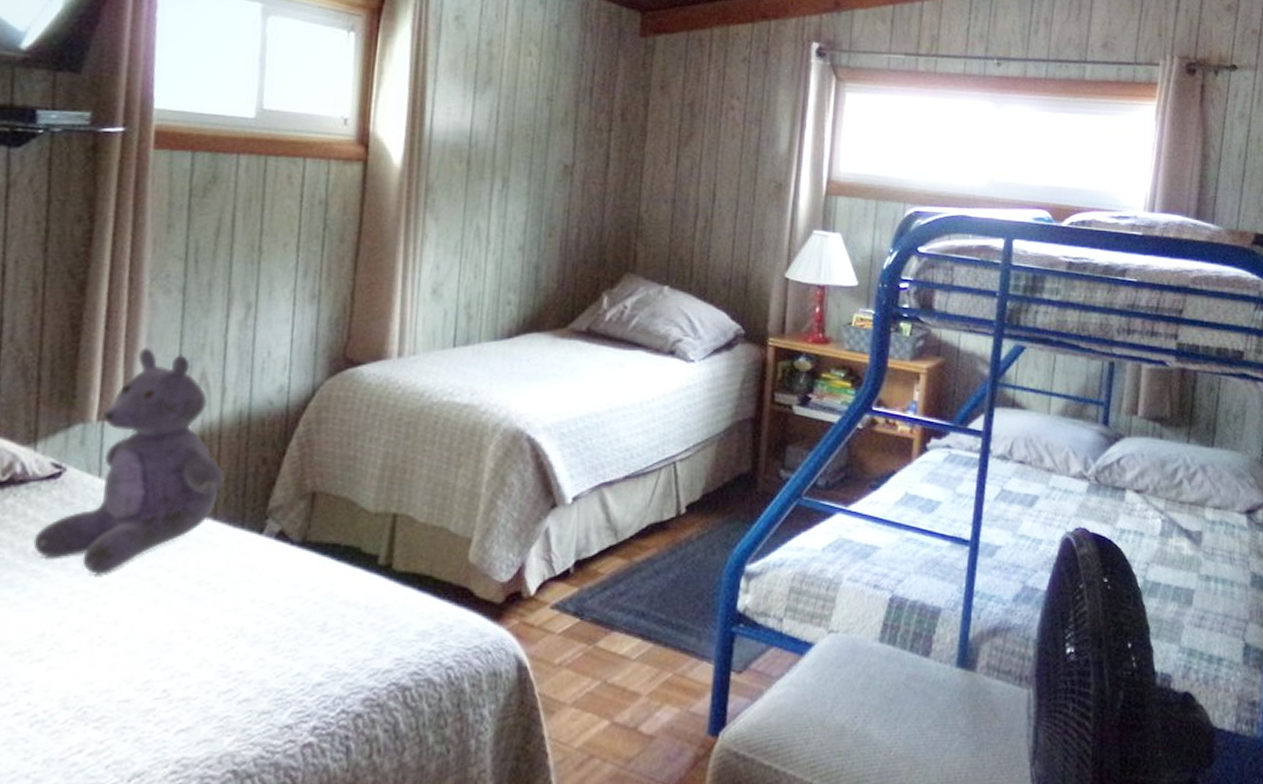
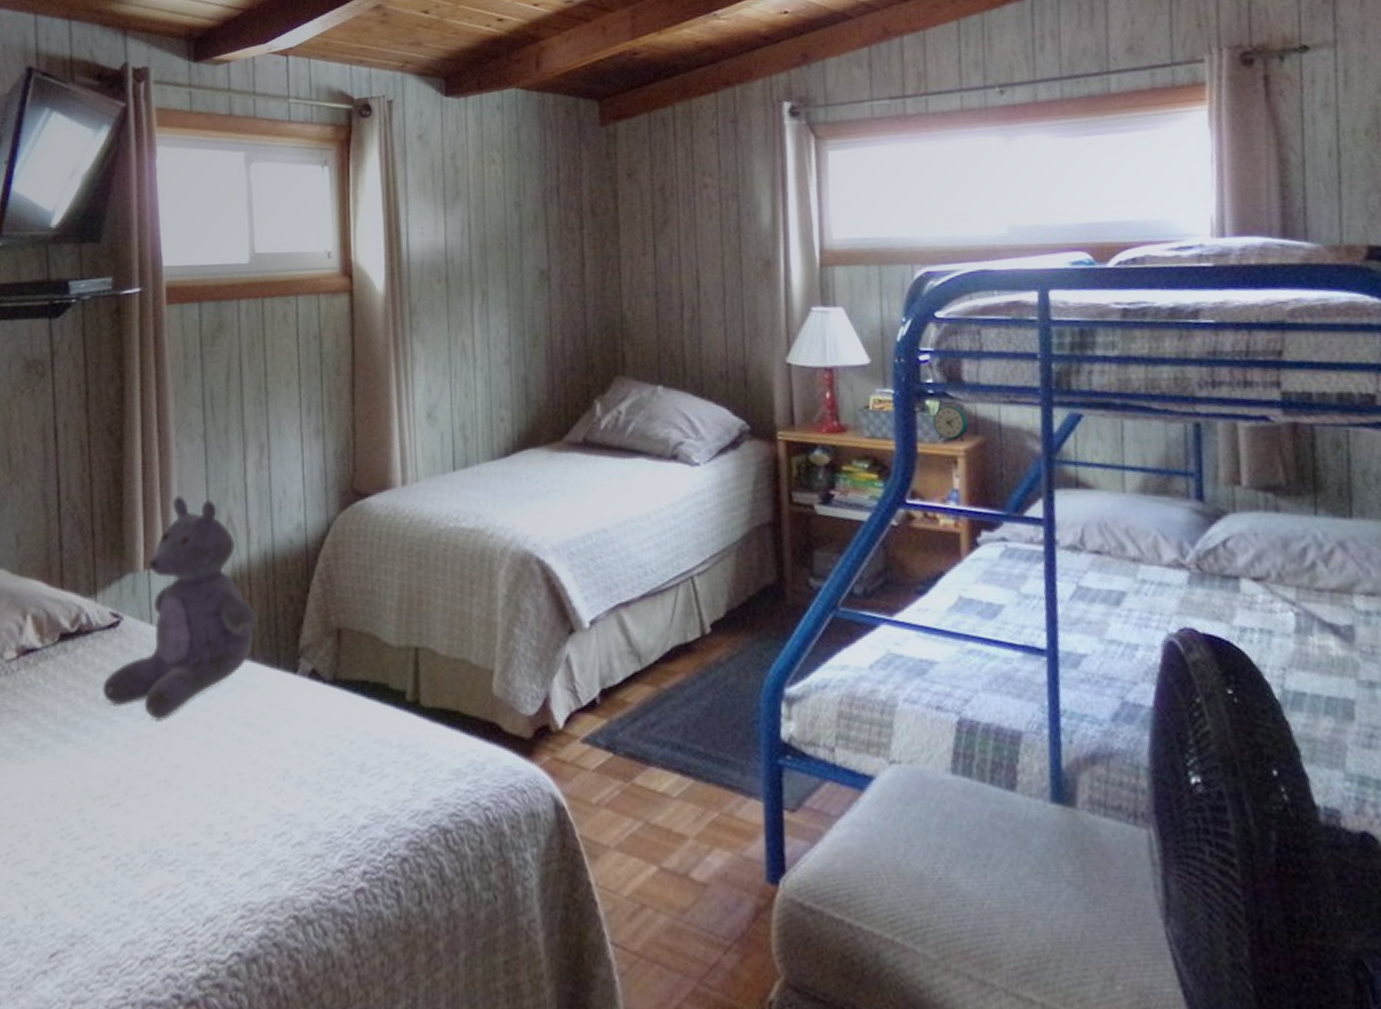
alarm clock: none [903,327,933,360] -> present [932,403,969,441]

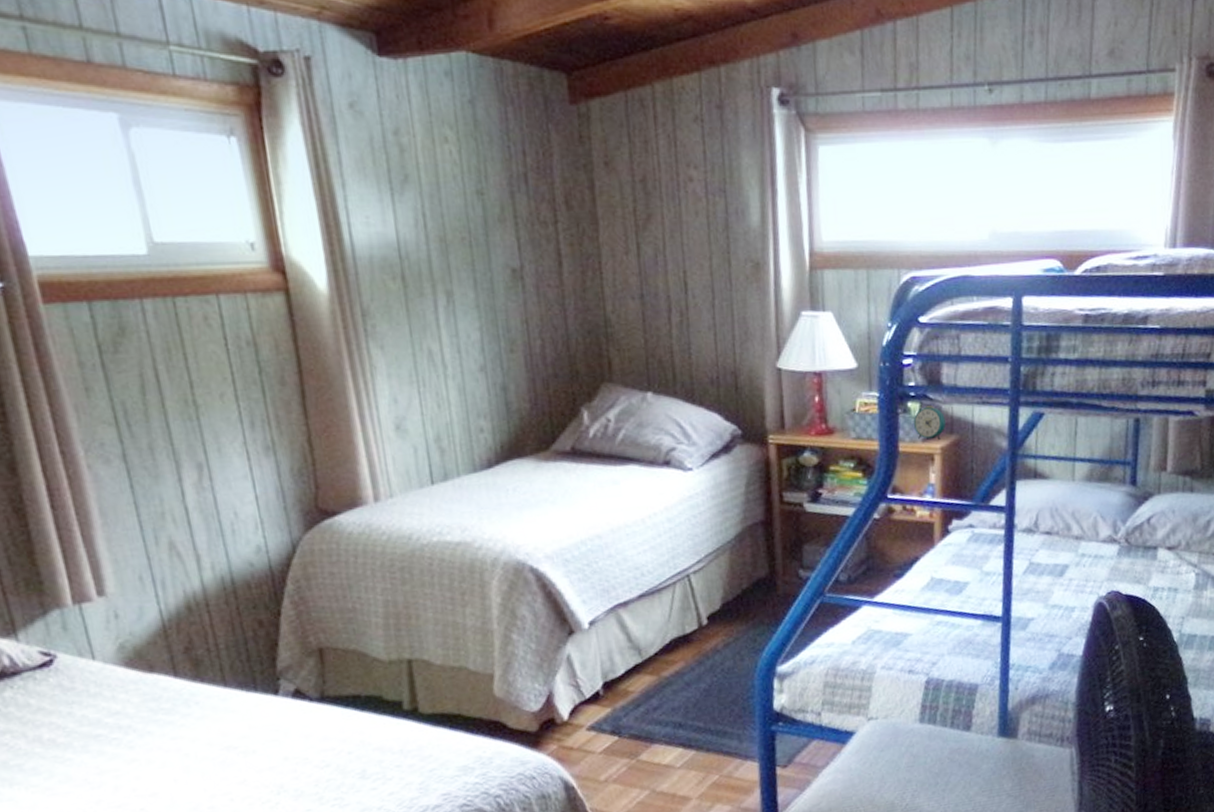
stuffed animal: present [102,496,257,719] -> none [45,523,224,753]

